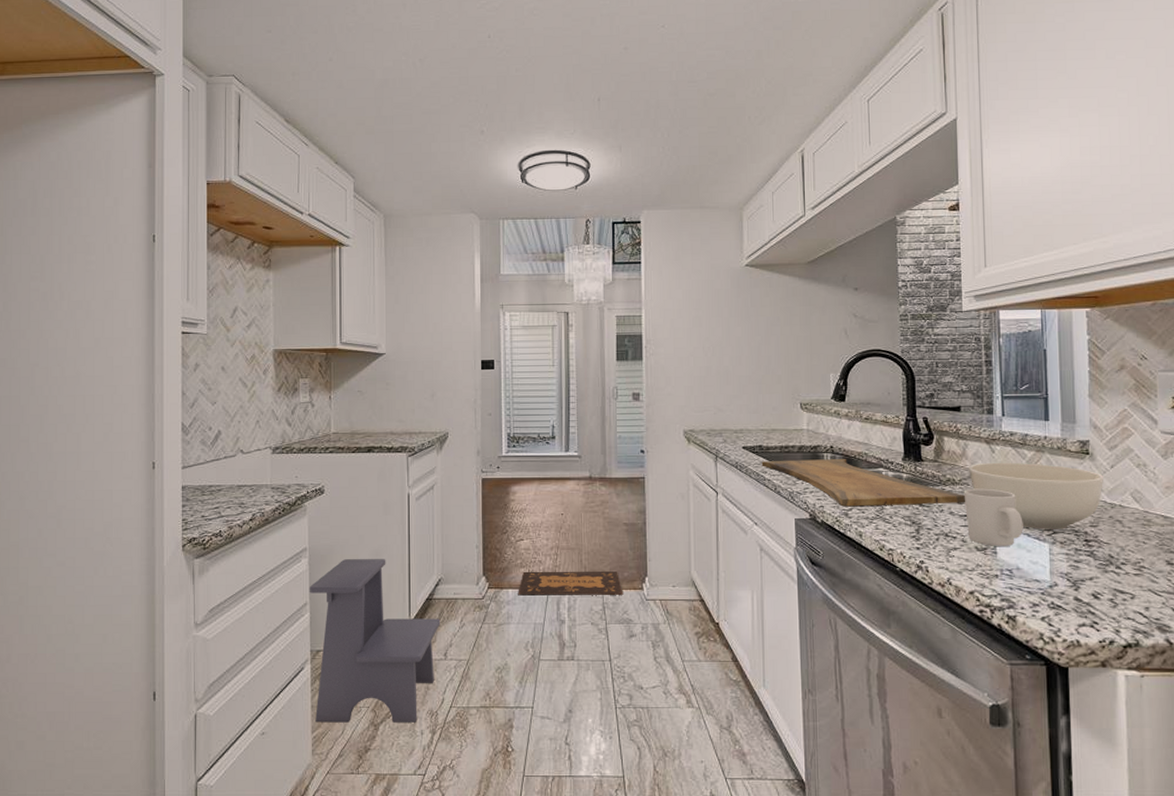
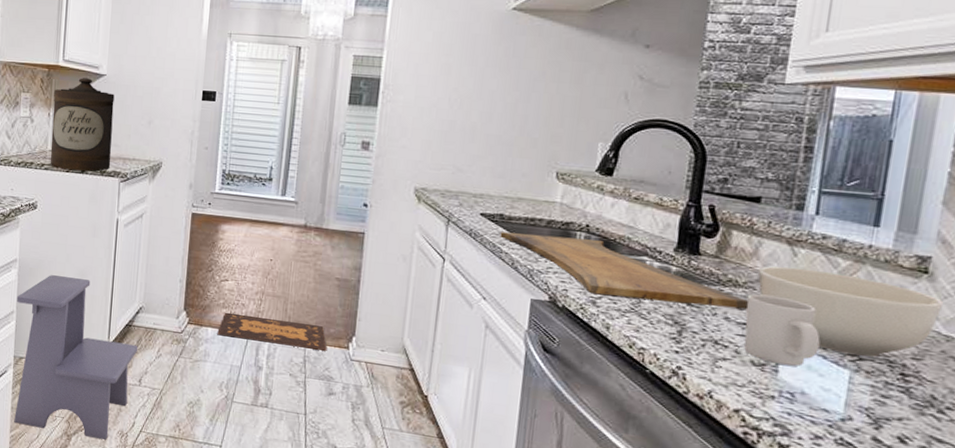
canister: none [334,358,397,451] -> present [50,78,115,171]

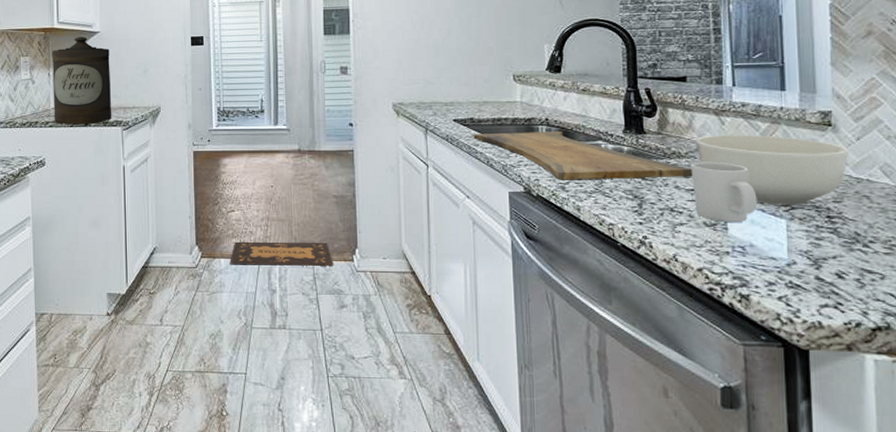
step stool: present [14,275,138,440] -> none [33,228,156,384]

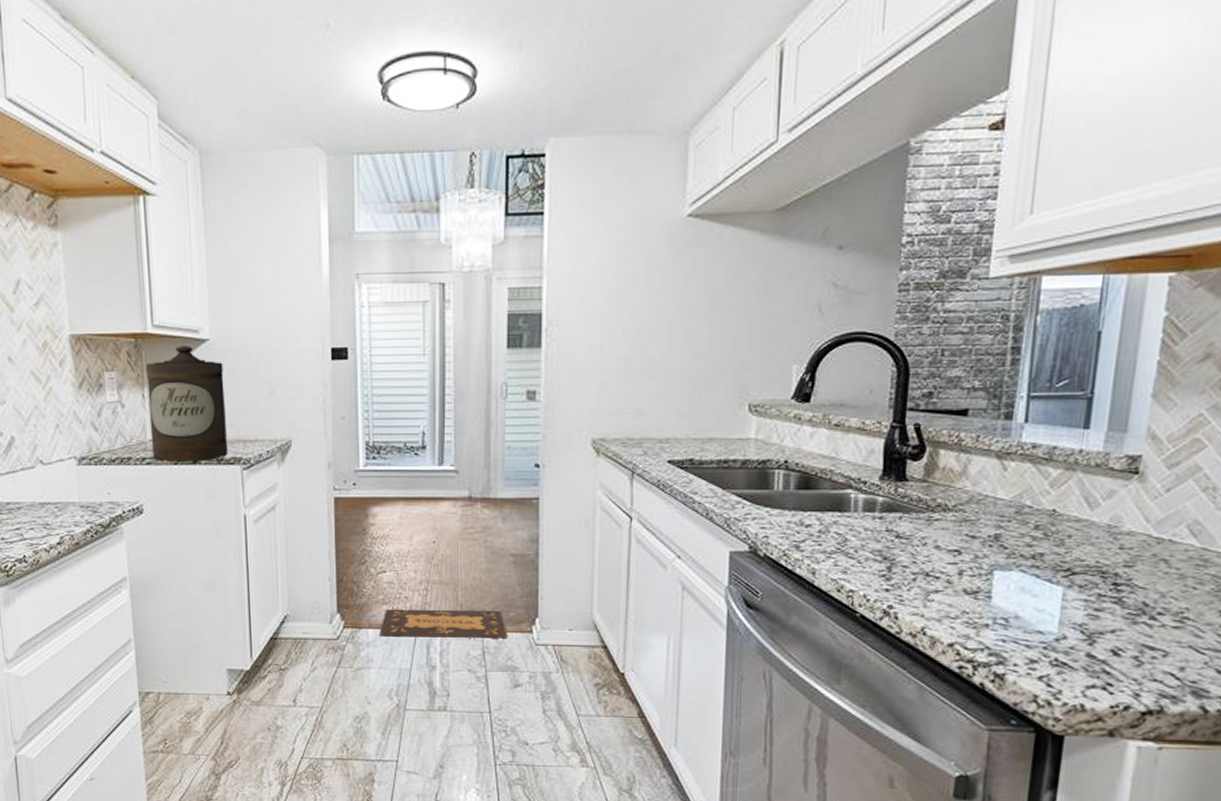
cutting board: present [473,132,693,180] -> none [691,477,960,538]
mug: present [690,161,757,222] -> none [956,516,1033,589]
bowl: present [695,134,849,205] -> none [967,483,1155,570]

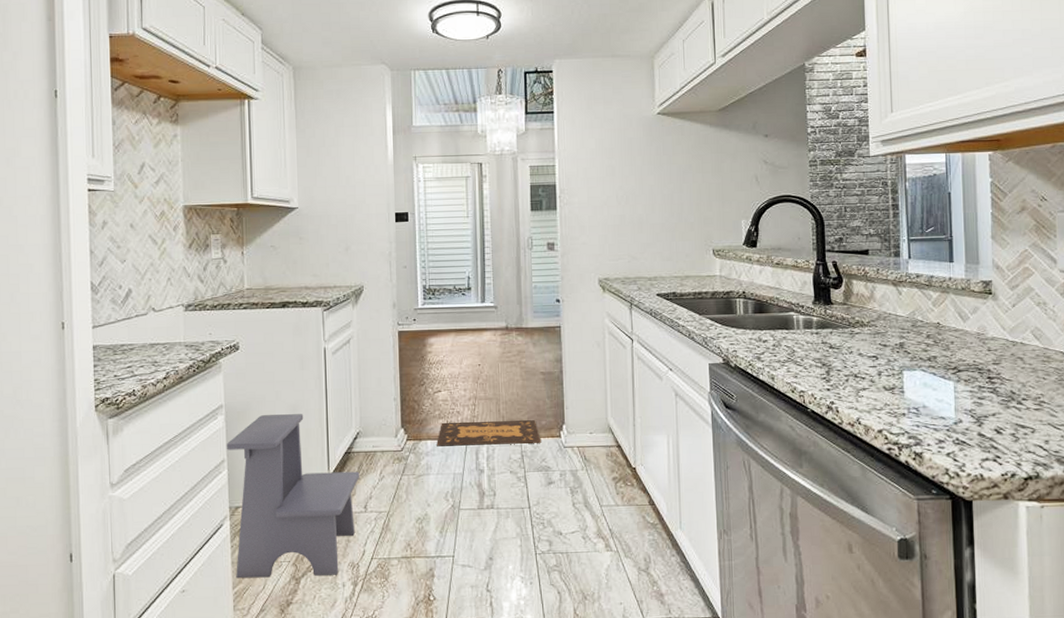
step stool: none [132,591,288,773] -> present [226,414,360,579]
canister: present [146,345,229,462] -> none [246,213,312,306]

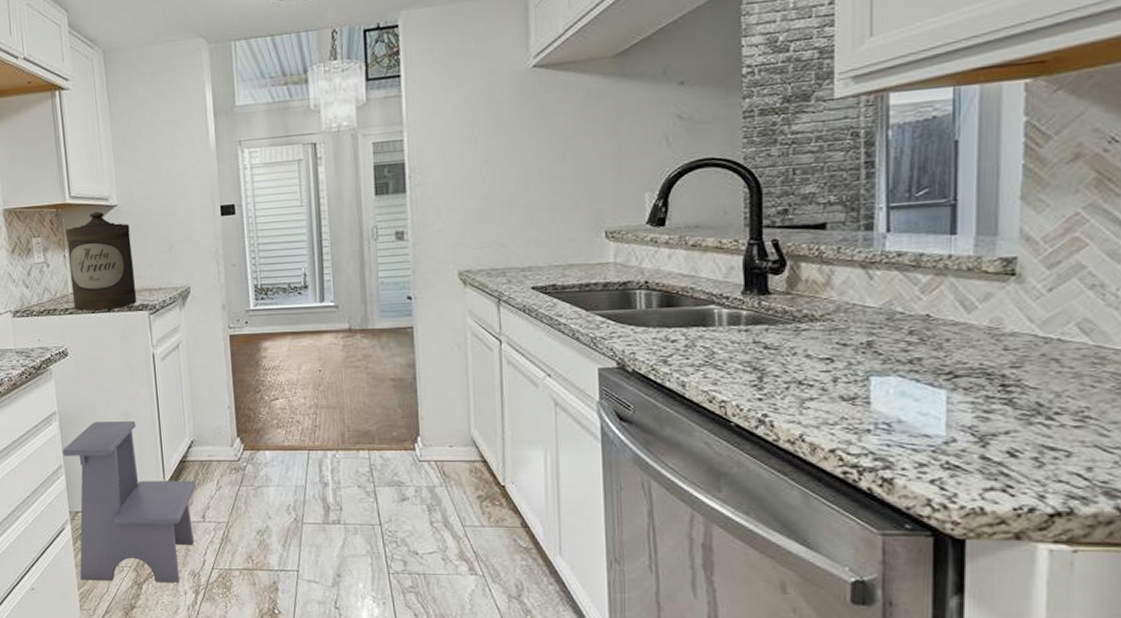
canister: none [246,213,312,306] -> present [66,212,137,311]
doormat: present [436,420,541,447] -> none [275,431,393,457]

